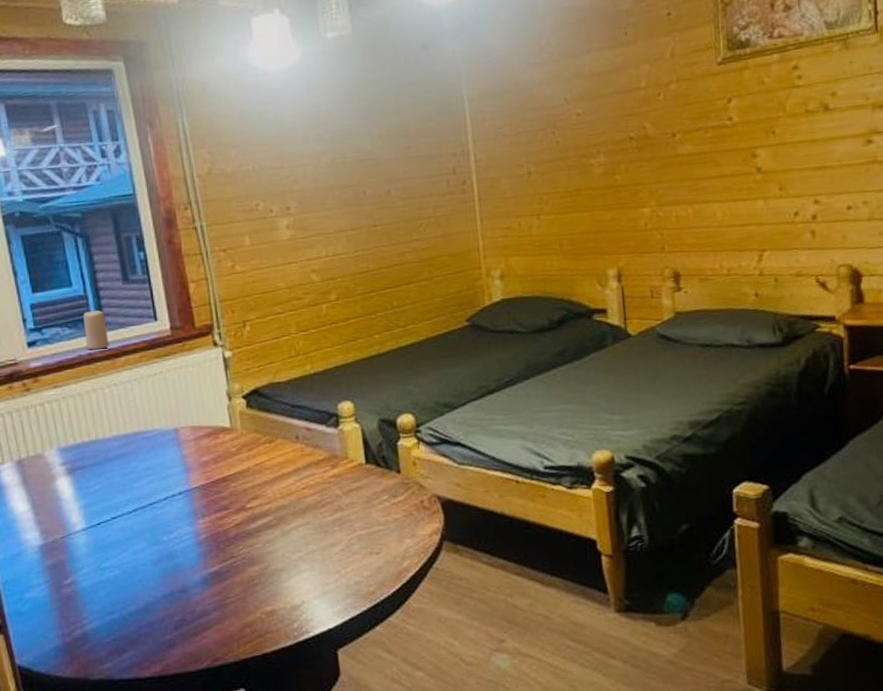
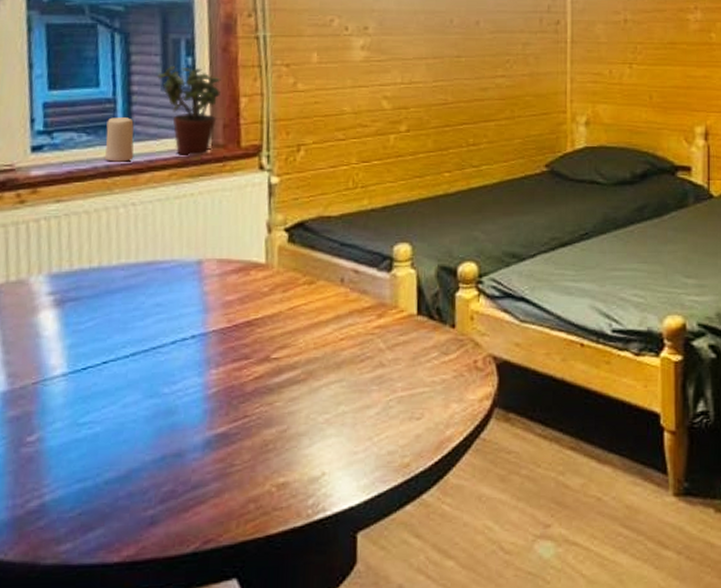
potted plant: none [117,261,172,340] -> present [157,66,221,157]

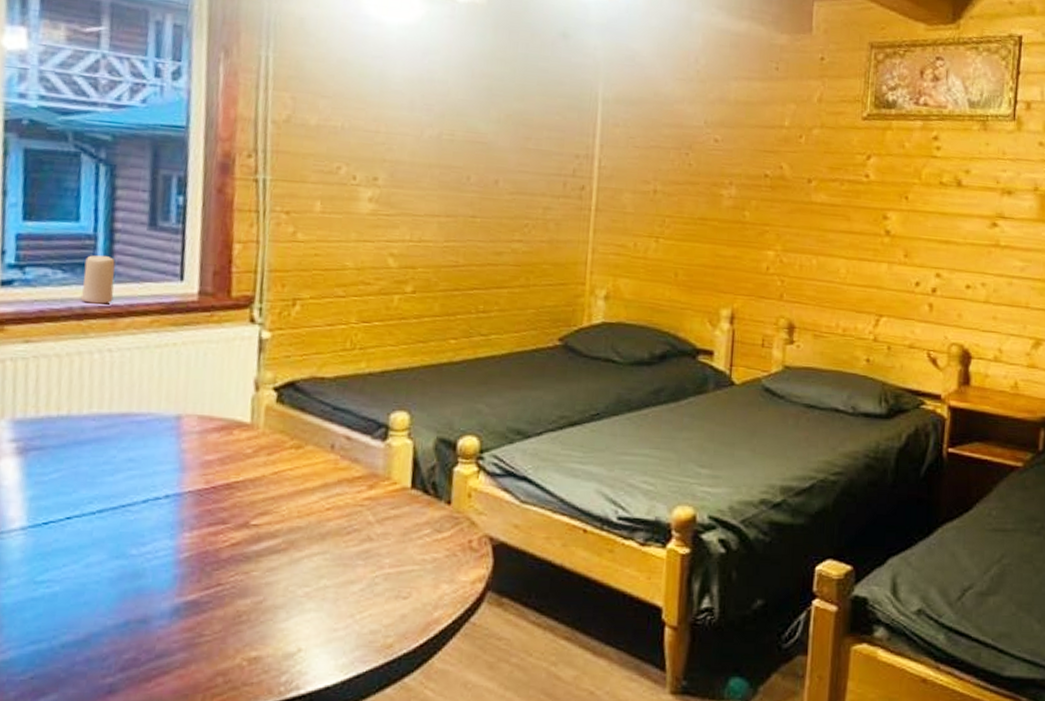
potted plant: present [157,66,221,157] -> none [144,204,214,304]

